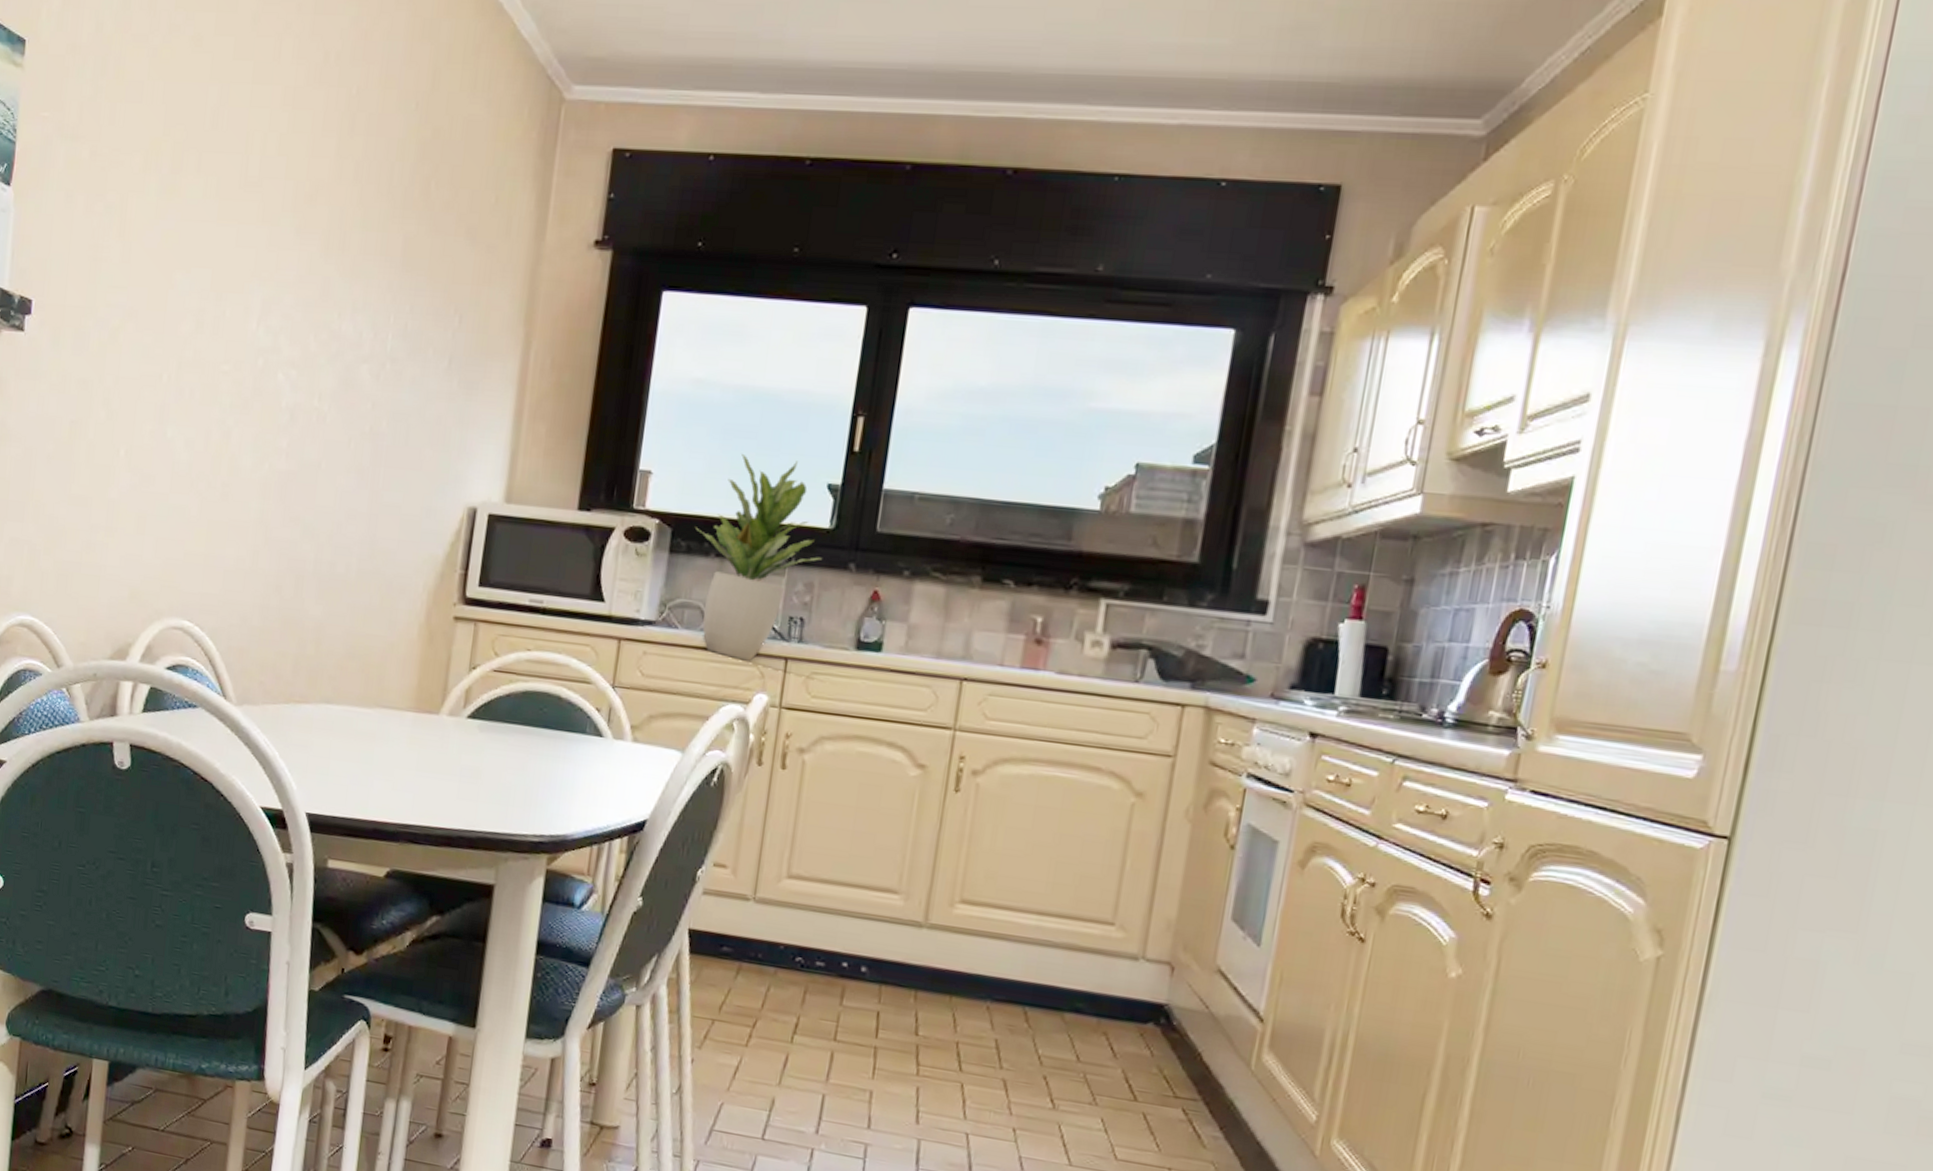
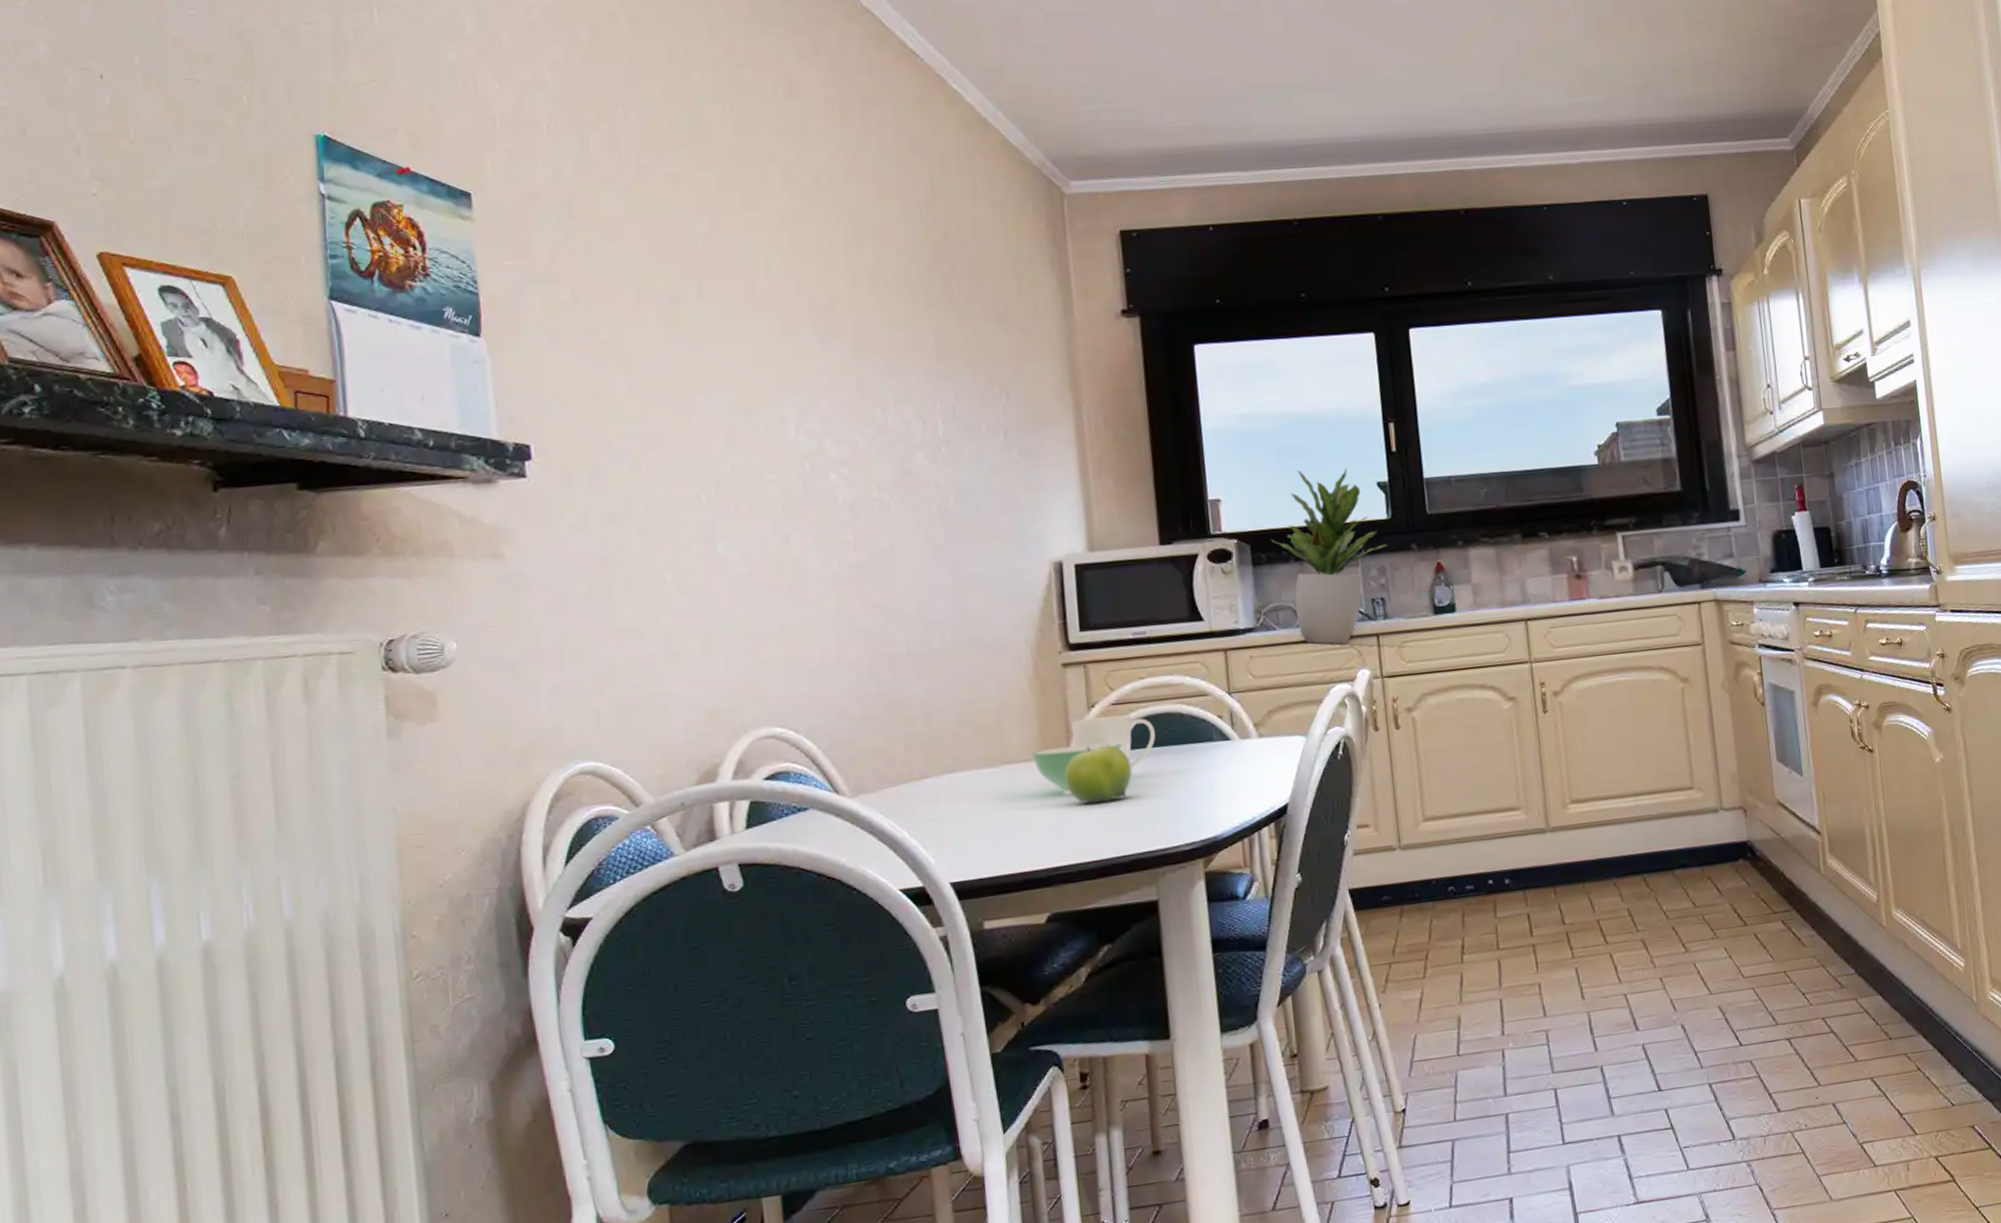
bowl: none [405,700,494,757] -> present [1031,742,1122,797]
fruit: none [431,708,499,772] -> present [1064,745,1133,804]
mug: none [448,678,531,743] -> present [1070,715,1156,769]

